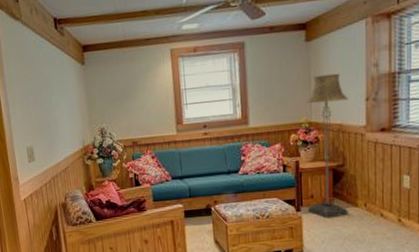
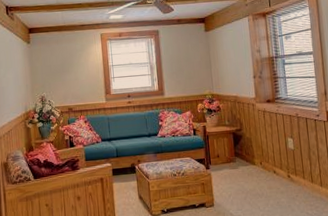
floor lamp: present [306,73,349,219] -> none [208,56,248,175]

